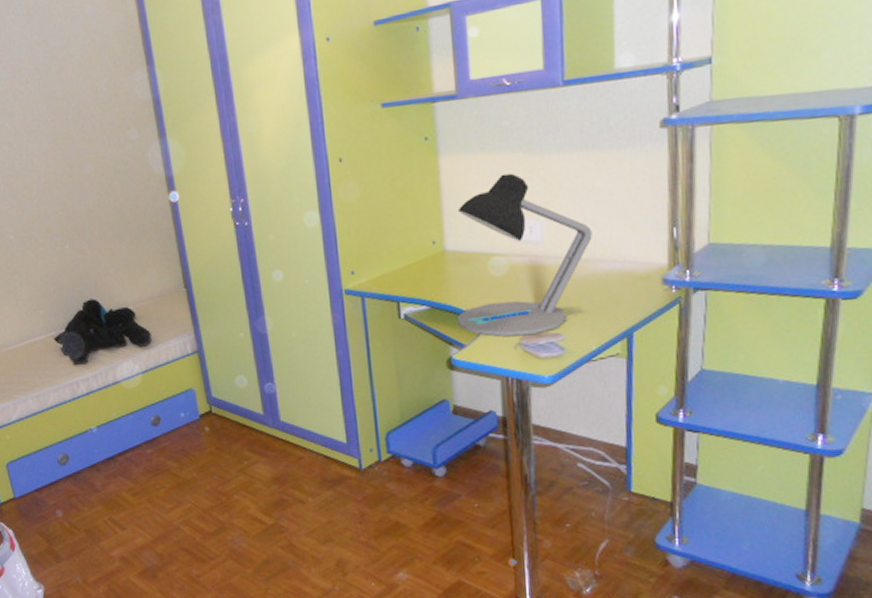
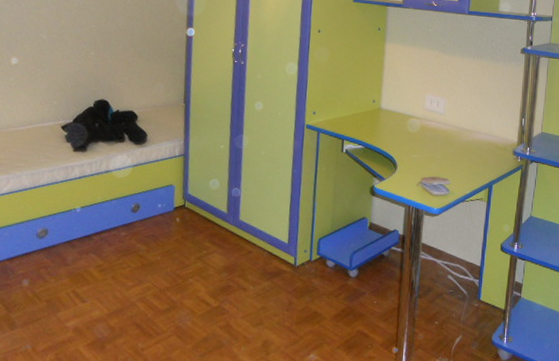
desk lamp: present [456,173,592,336] -> none [381,63,475,177]

